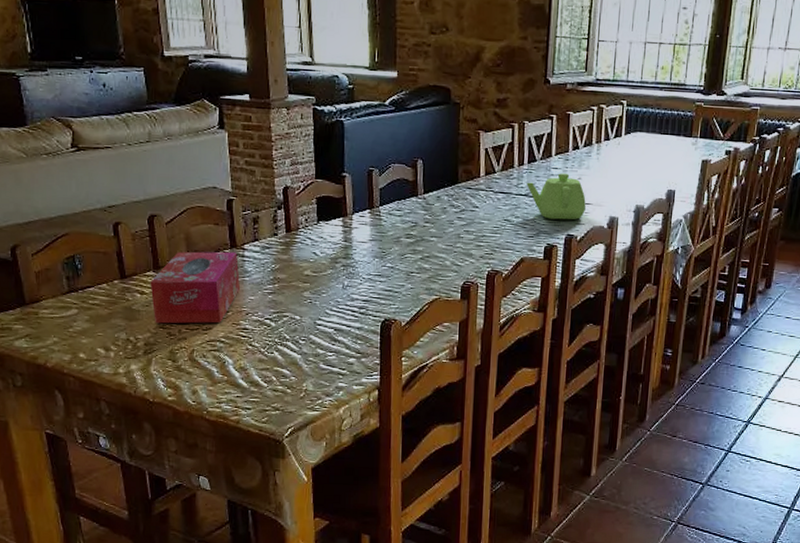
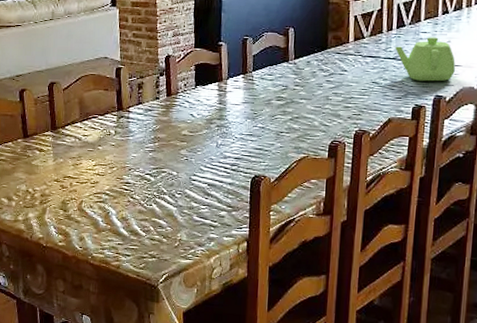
tissue box: present [150,251,240,324] -> none [47,114,125,178]

